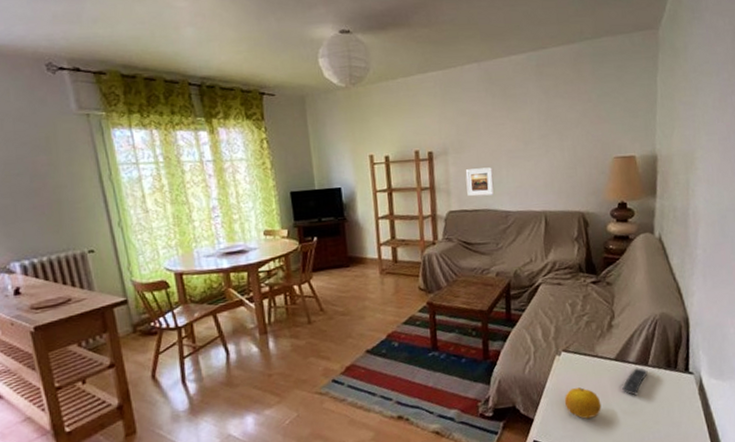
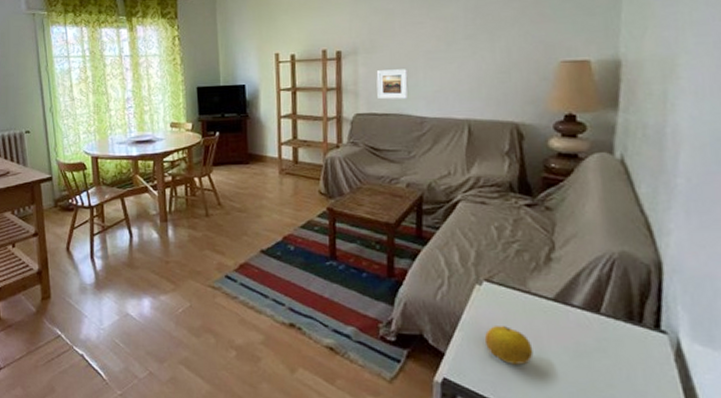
remote control: present [622,367,648,396] -> none [562,314,600,348]

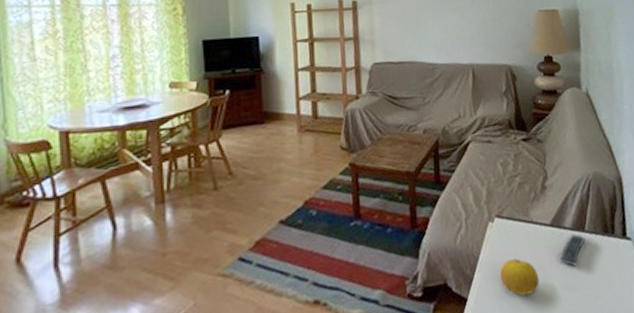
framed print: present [376,69,409,100] -> none [390,18,420,48]
remote control: none [562,314,600,348] -> present [560,233,586,267]

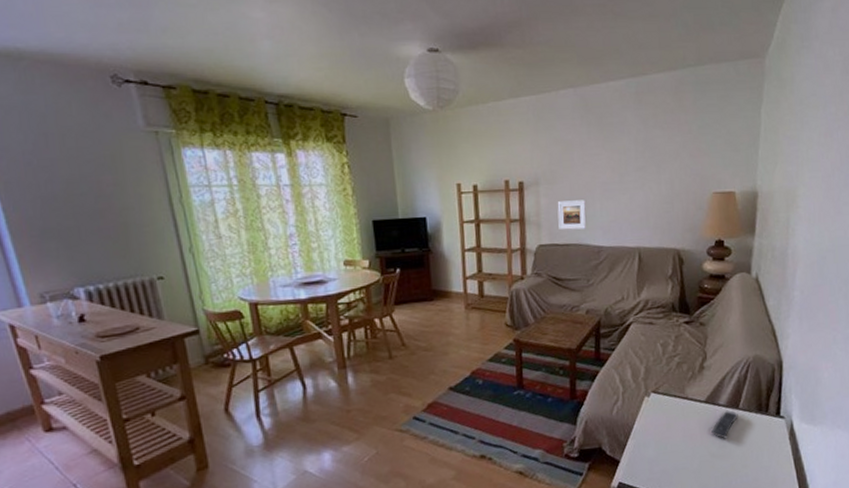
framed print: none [390,18,420,48] -> present [557,200,587,230]
fruit: present [499,259,540,296] -> none [651,430,690,462]

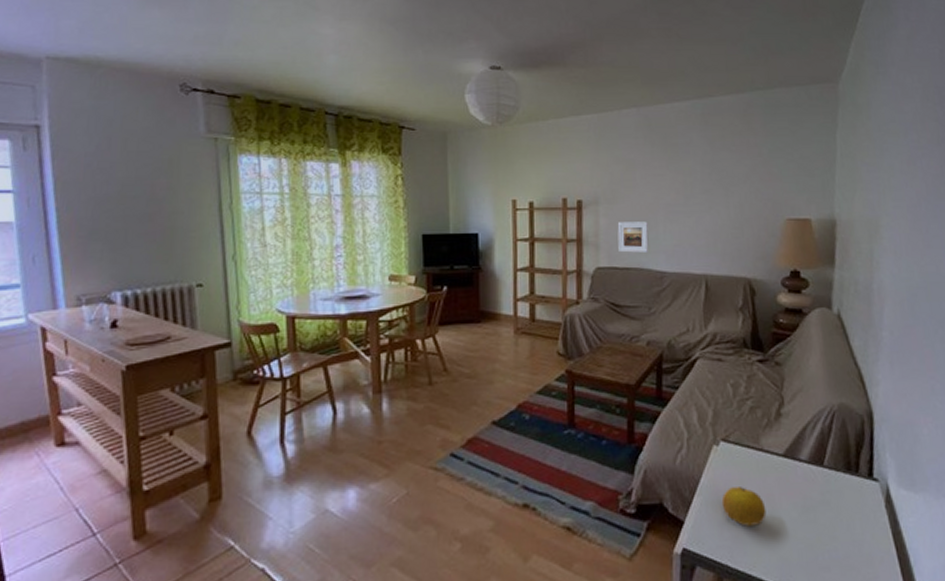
fruit: none [651,430,690,462] -> present [721,487,767,526]
remote control: present [711,410,738,439] -> none [792,468,823,503]

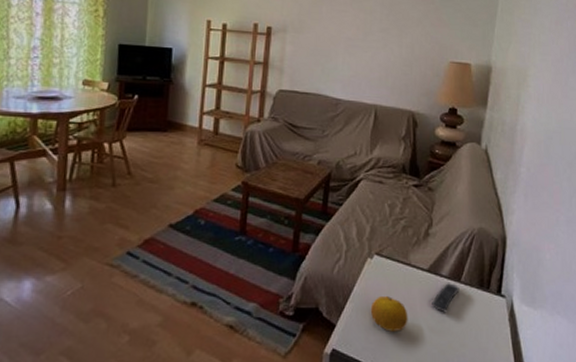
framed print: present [617,221,649,253] -> none [300,50,329,80]
remote control: none [792,468,823,503] -> present [432,283,460,313]

